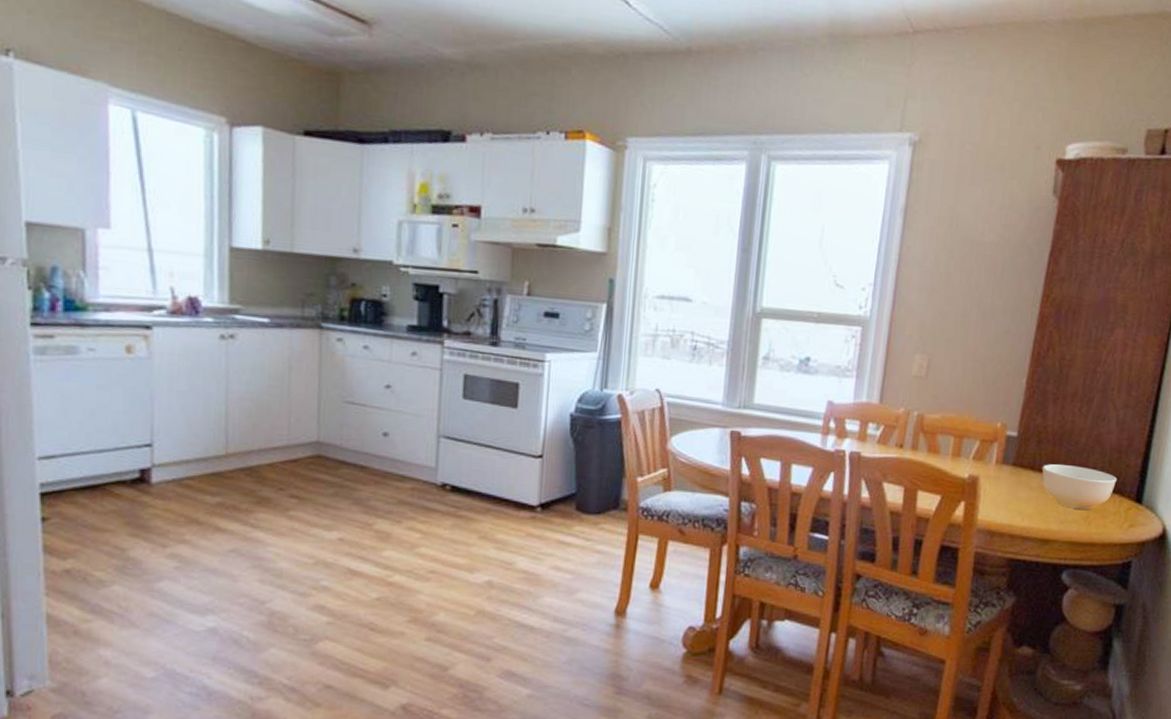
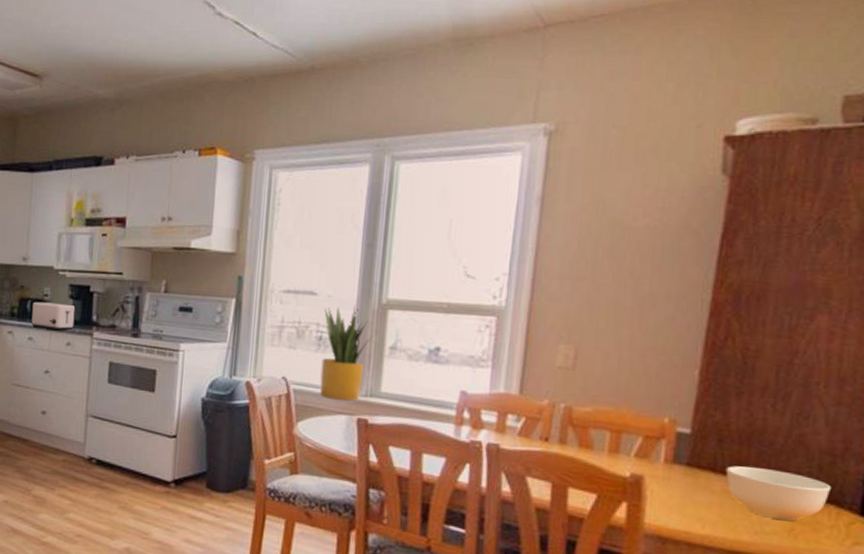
toaster: none [367,303,422,338] -> present [31,301,75,331]
planter: none [694,312,748,414] -> present [320,304,374,402]

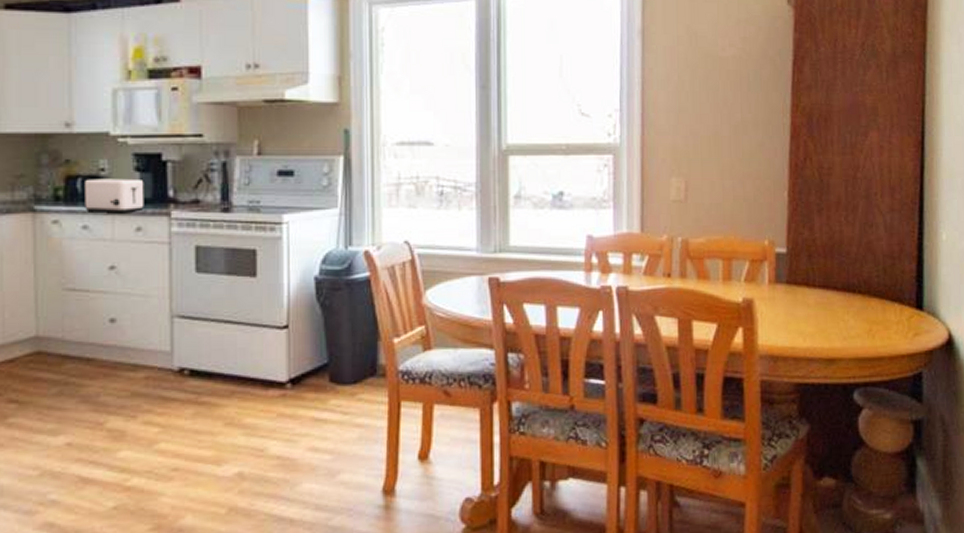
planter: present [320,304,374,402] -> none [443,153,497,261]
bowl: present [725,466,832,521] -> none [816,277,895,324]

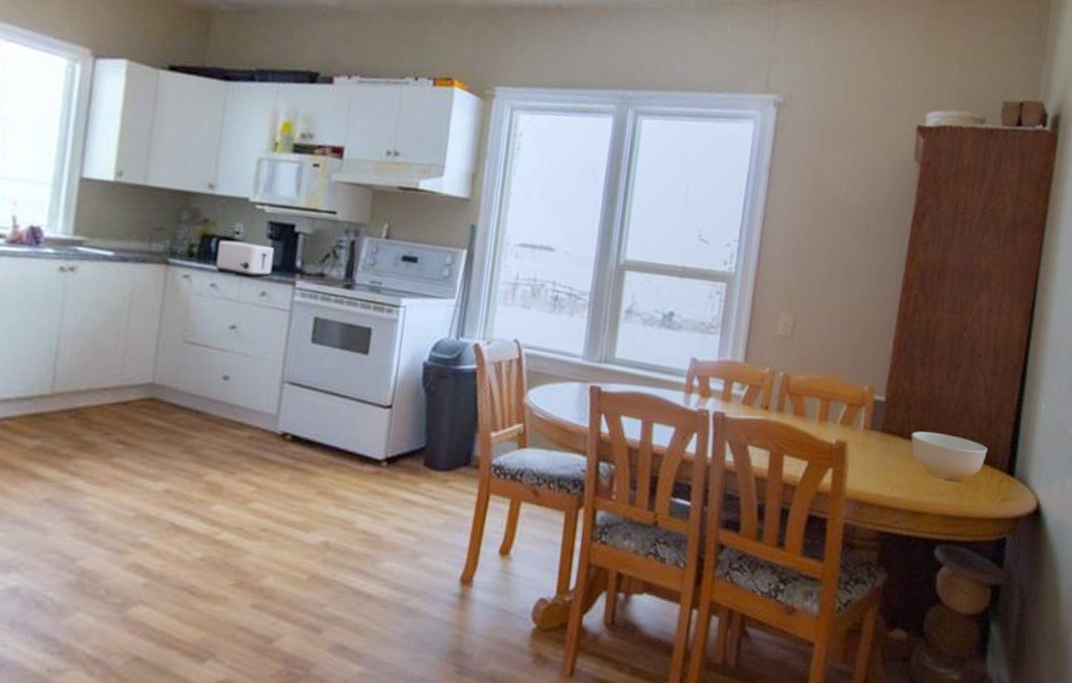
bowl: none [816,277,895,324] -> present [911,431,988,482]

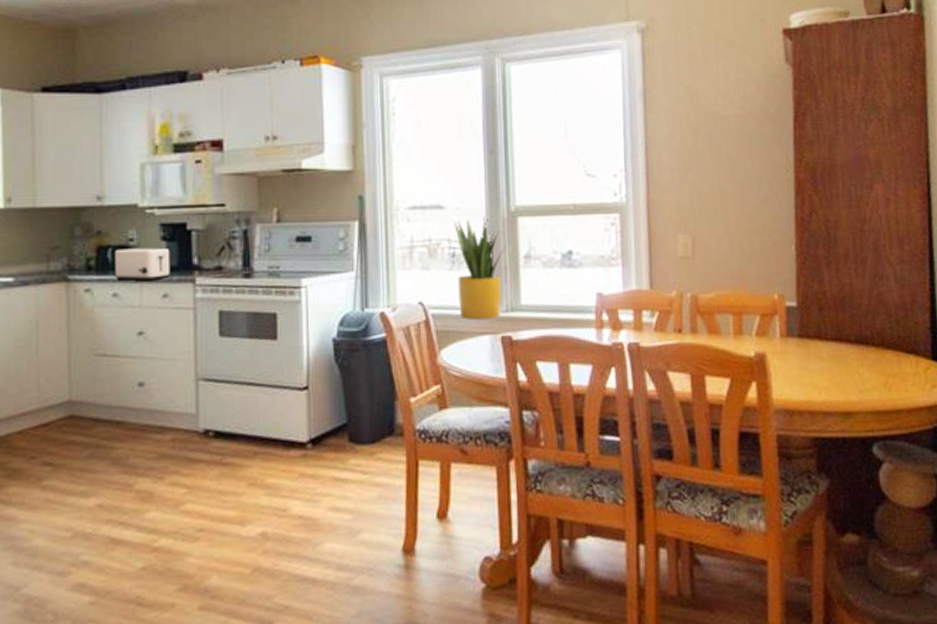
planter: none [553,263,611,368] -> present [454,215,507,321]
bowl: present [911,431,988,482] -> none [829,329,909,376]

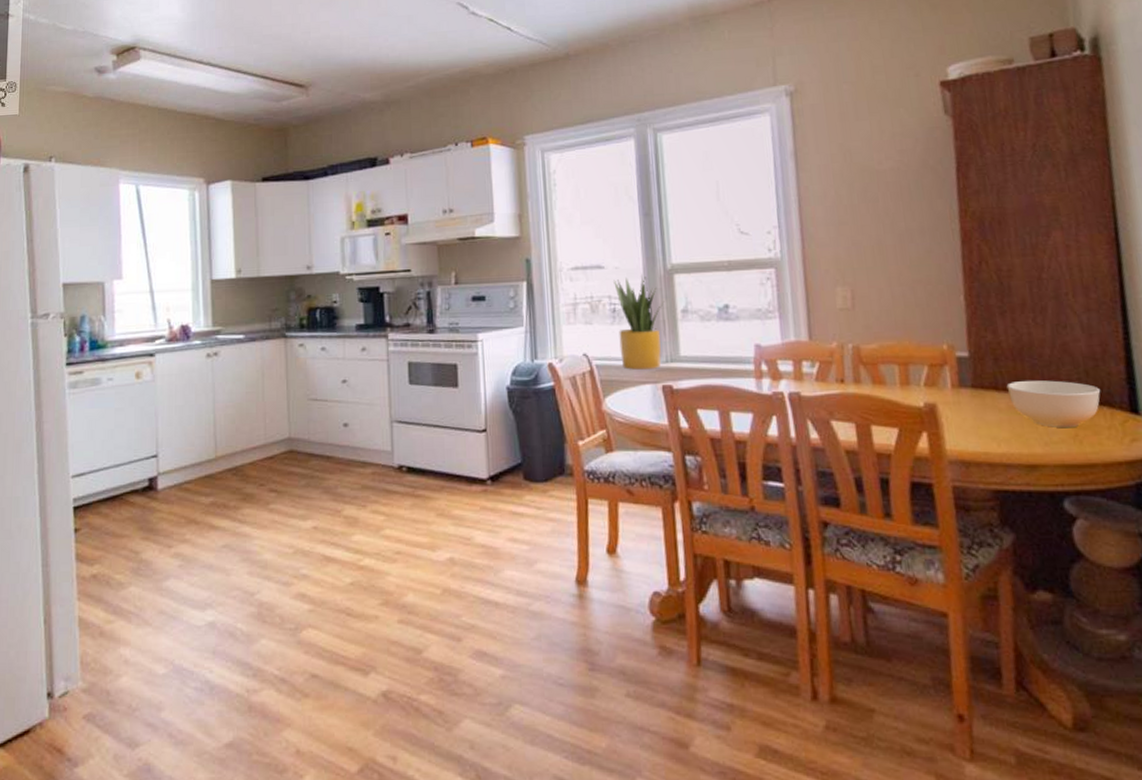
toaster: present [115,247,170,281] -> none [322,308,367,337]
bowl: none [829,329,909,376] -> present [1006,380,1101,428]

